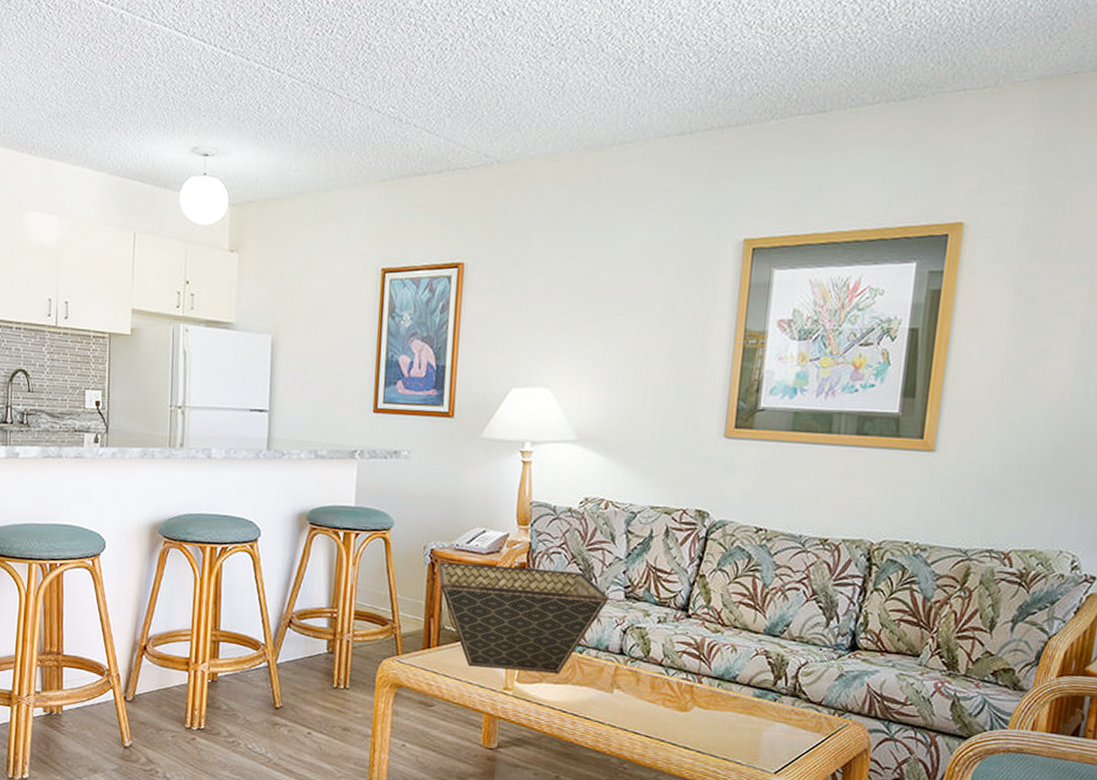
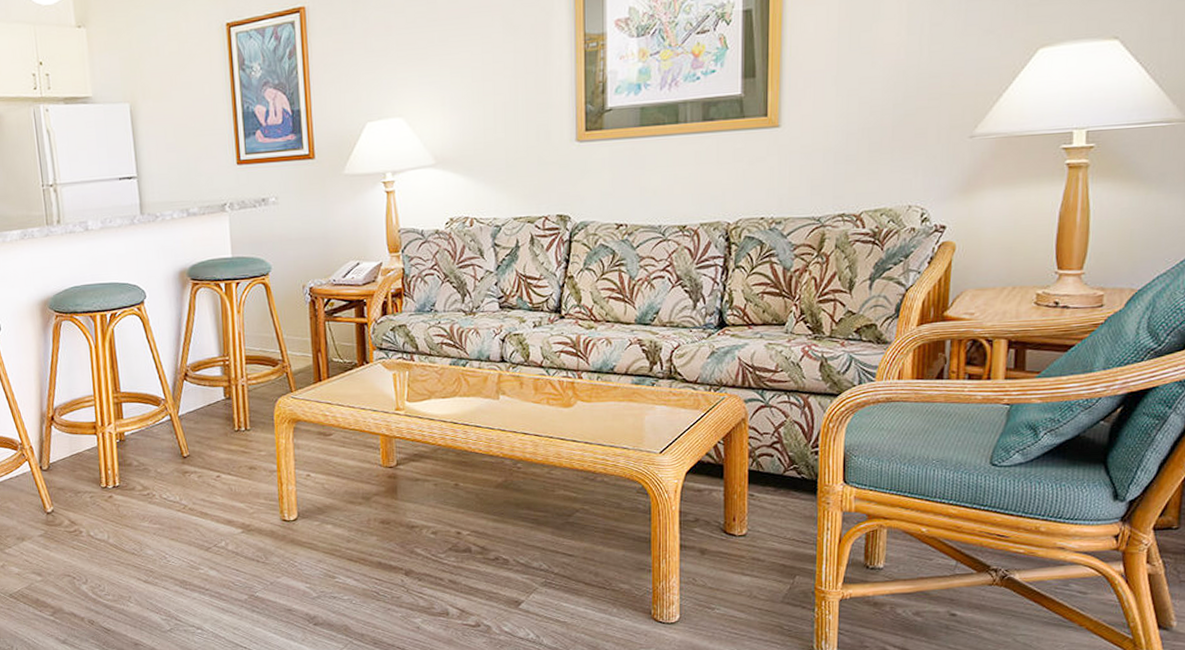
basket: present [438,561,609,674] -> none [318,290,484,393]

